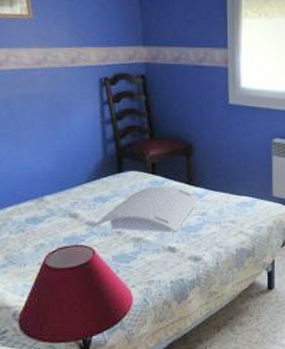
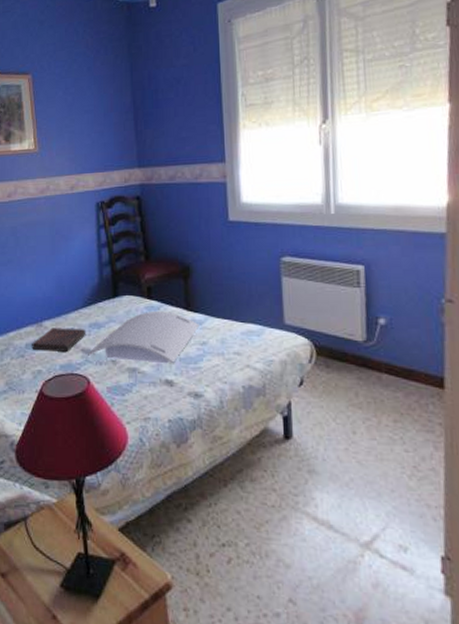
book: none [32,202,90,225] -> present [32,328,85,352]

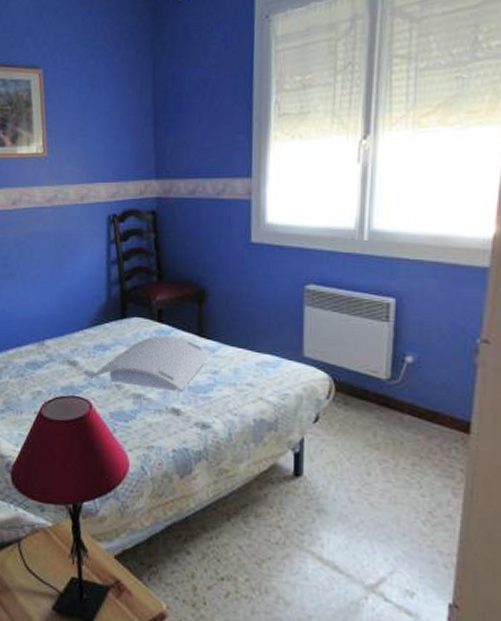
book: present [32,328,85,352] -> none [32,347,90,373]

